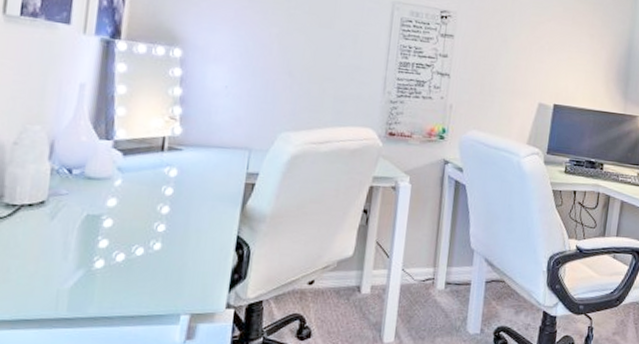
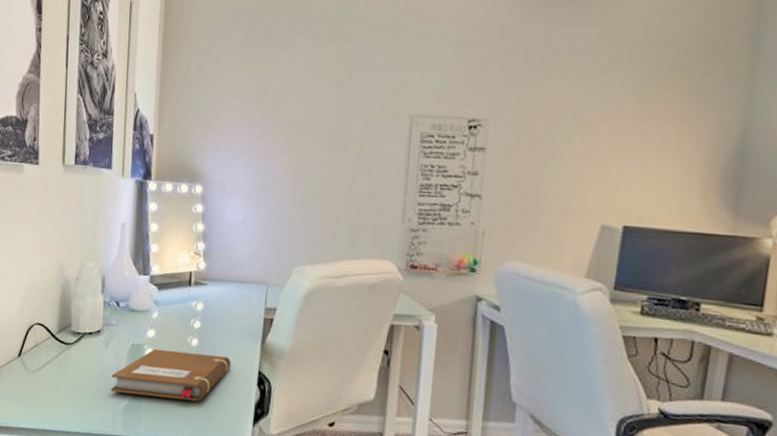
notebook: none [54,218,207,272] -> present [110,348,231,402]

